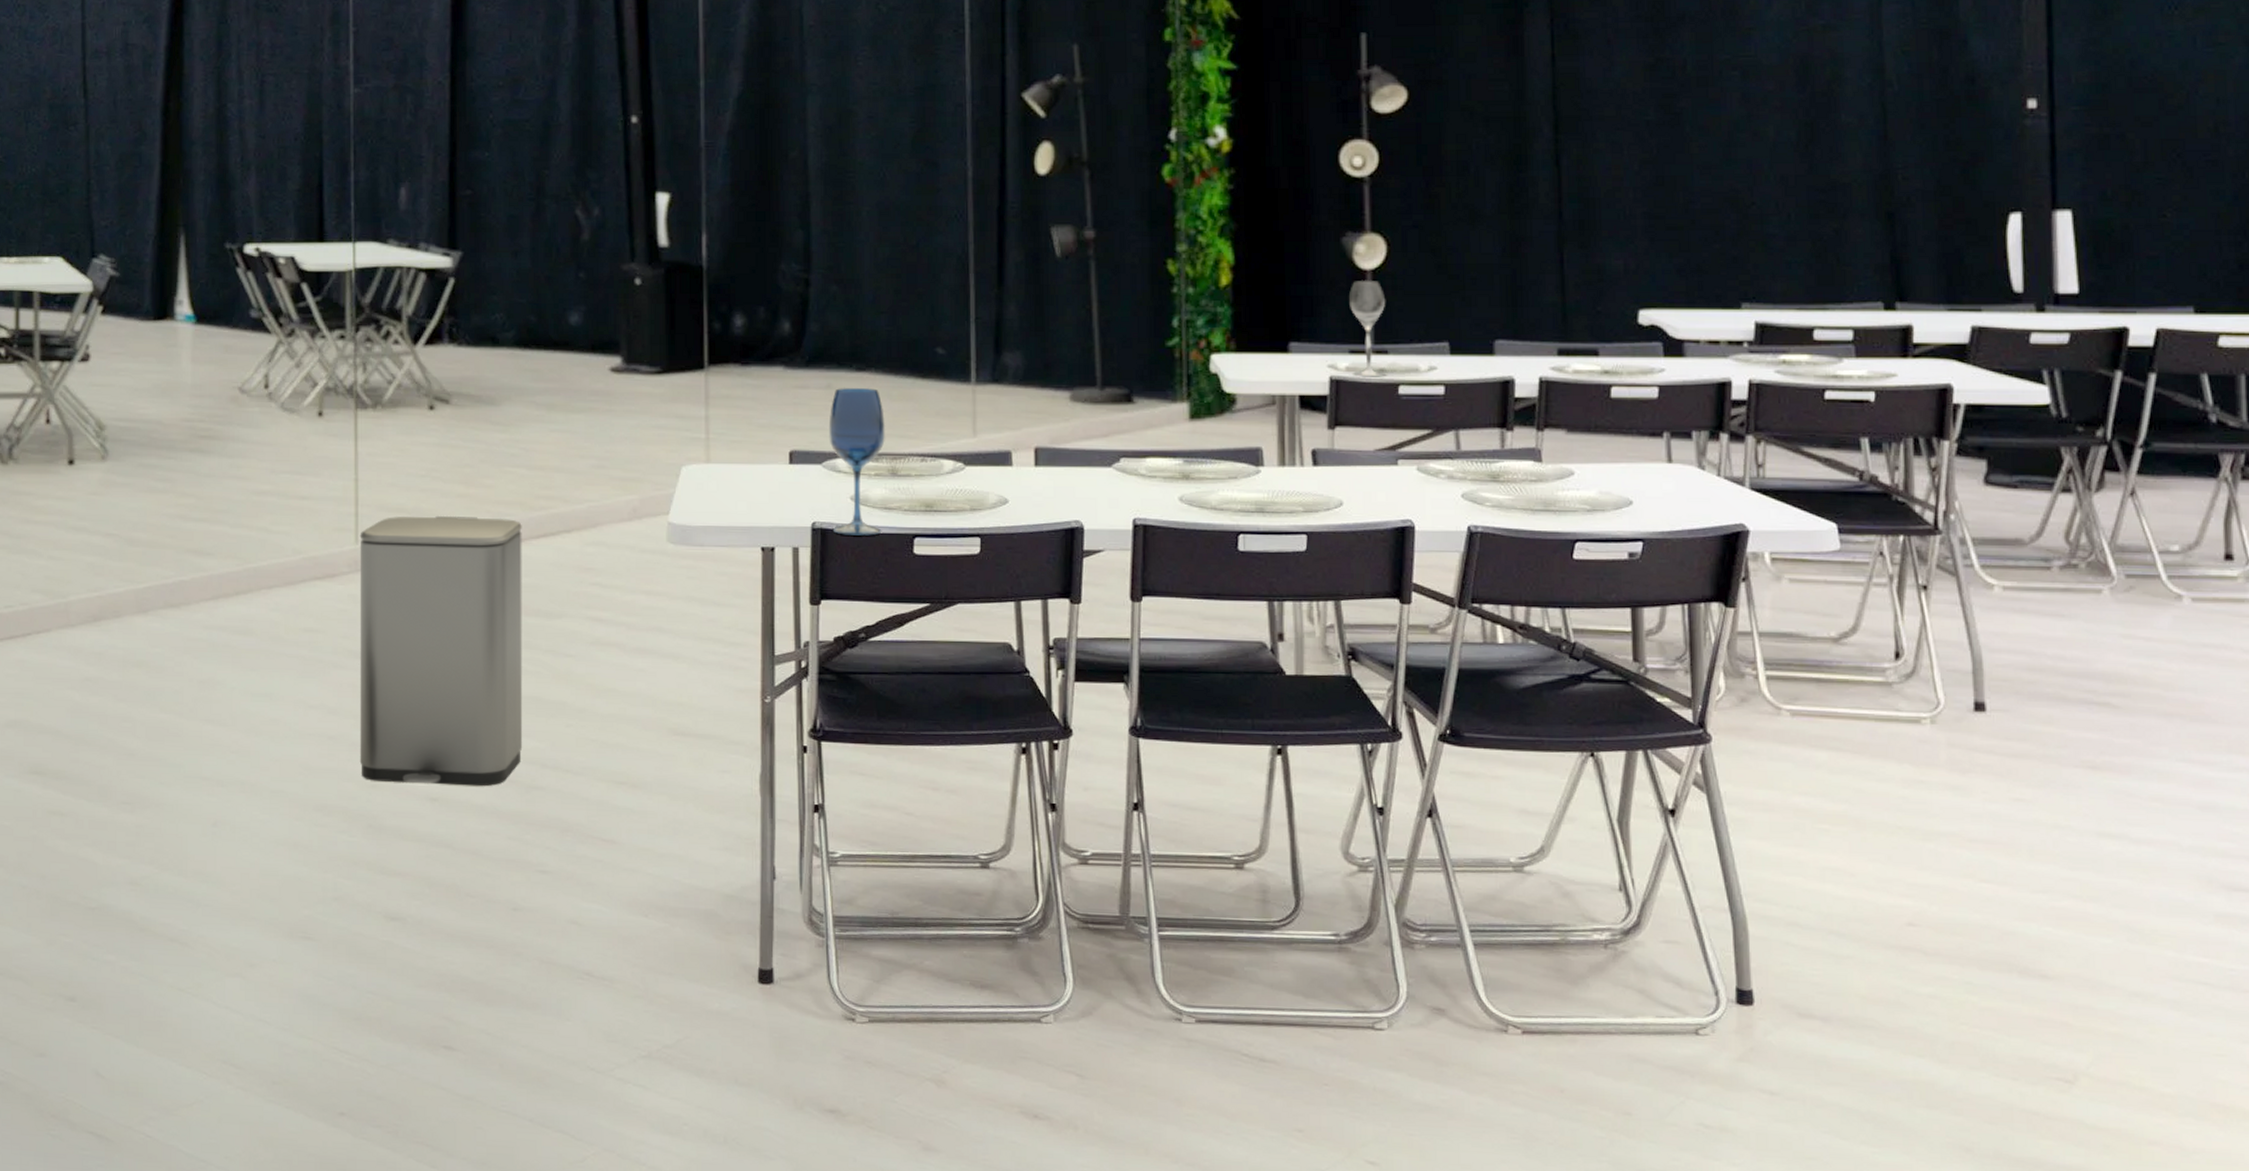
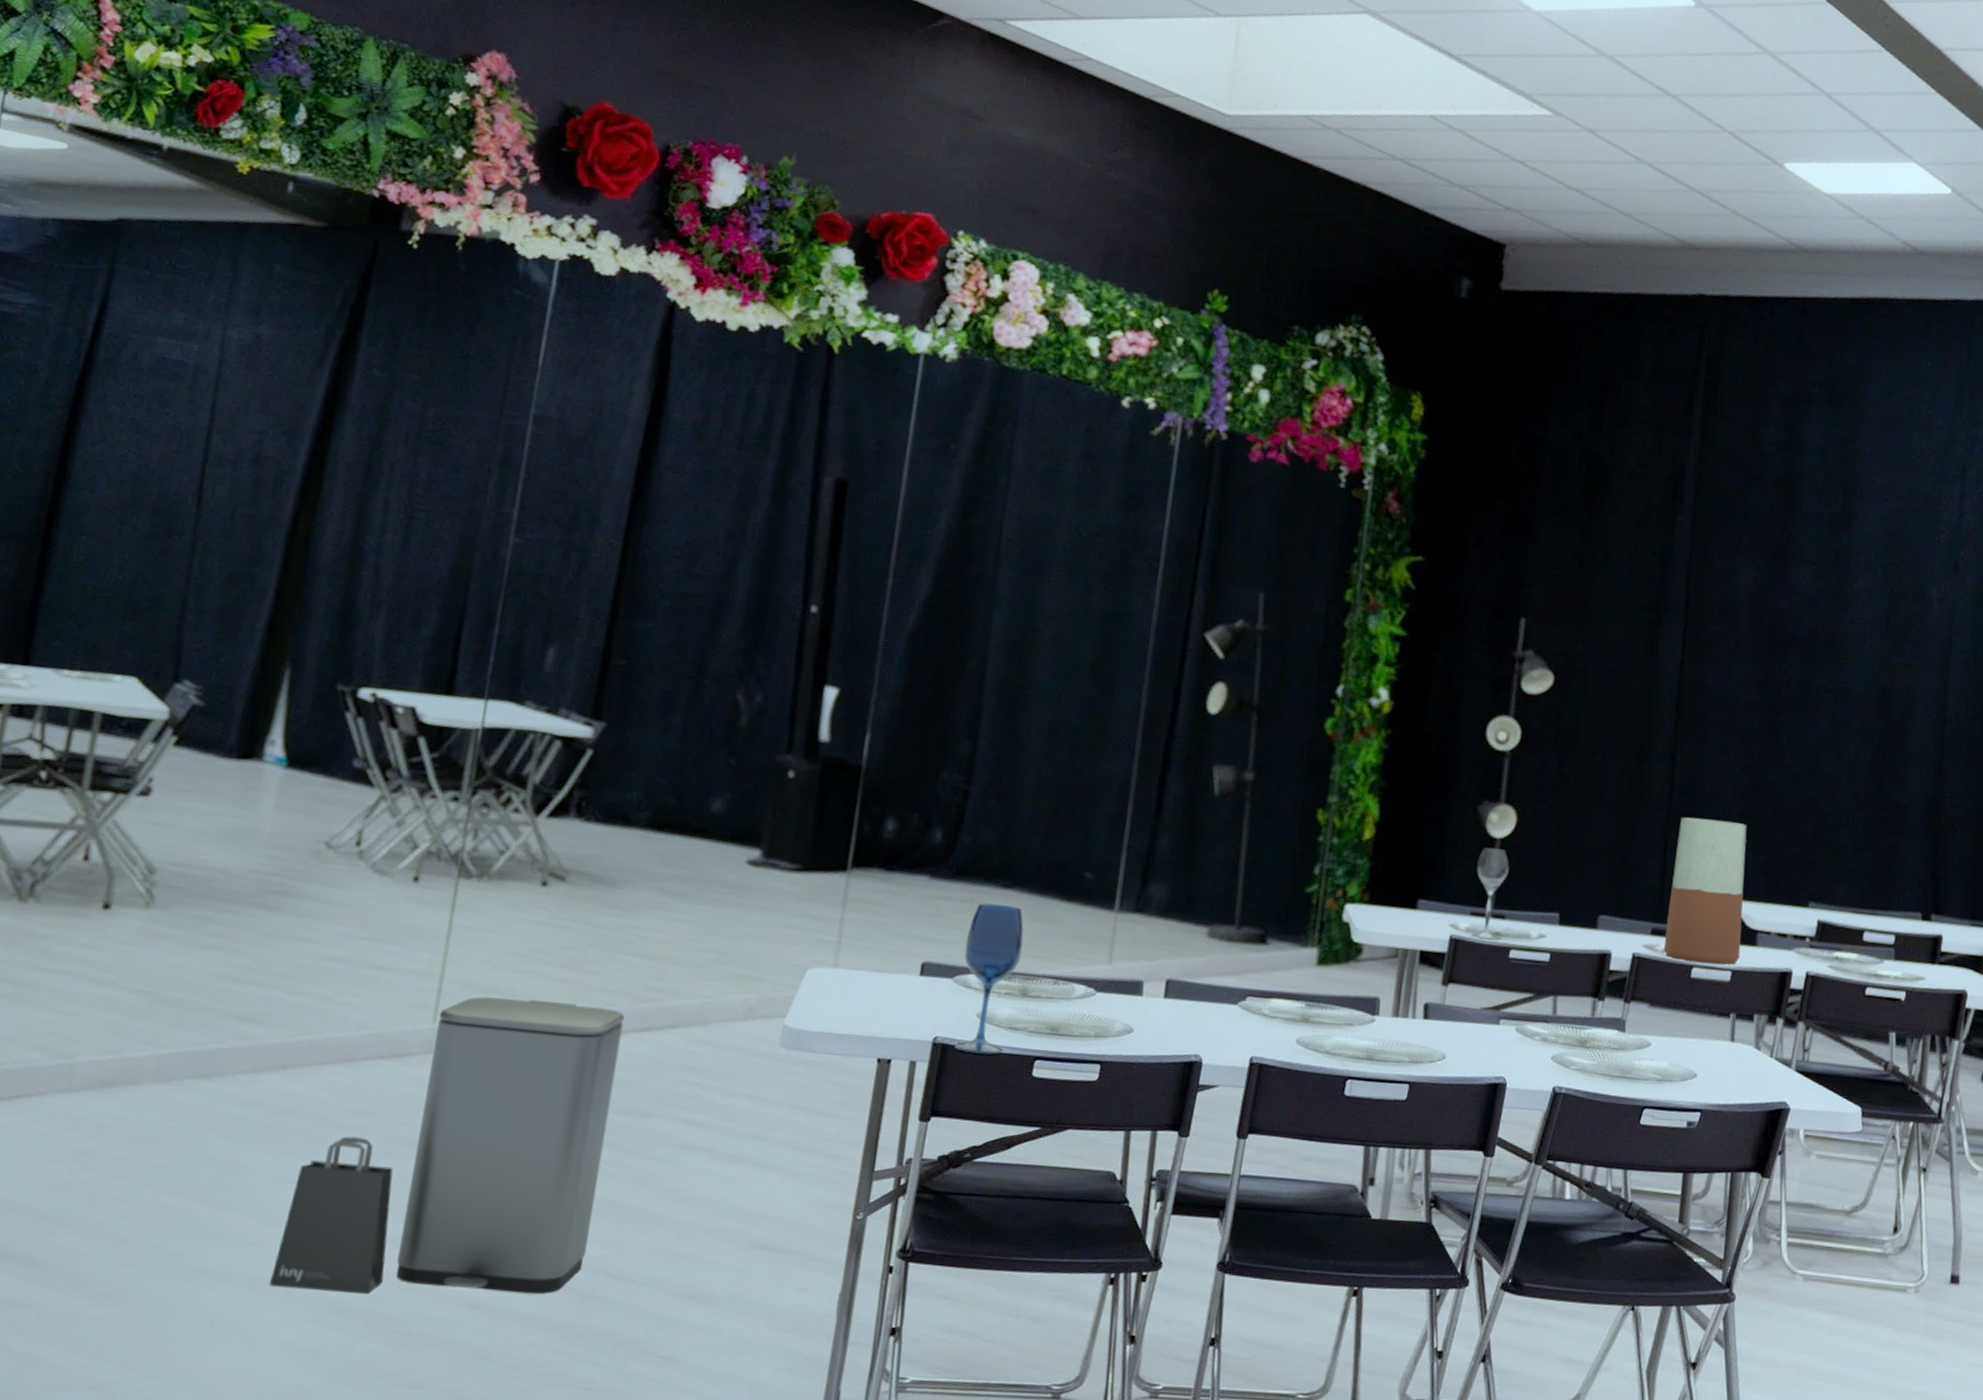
shopping bag: none [257,652,351,792] -> present [270,1136,394,1294]
vase: none [1574,225,1666,380] -> present [1663,817,1748,965]

